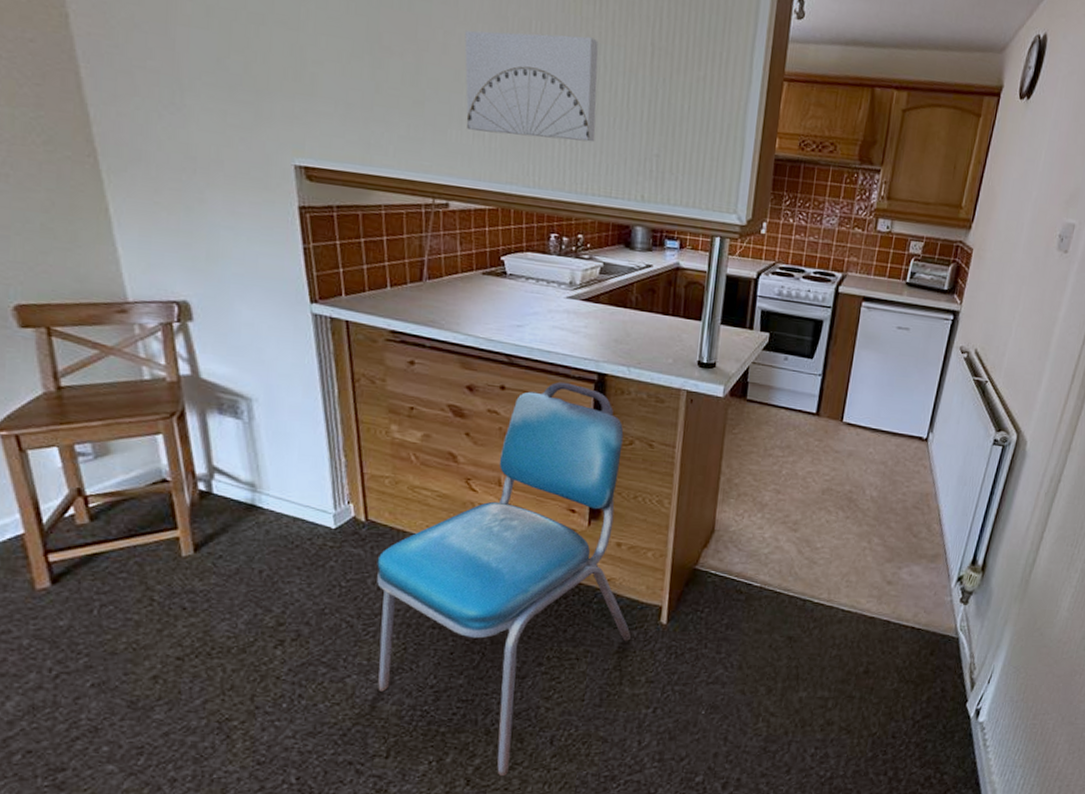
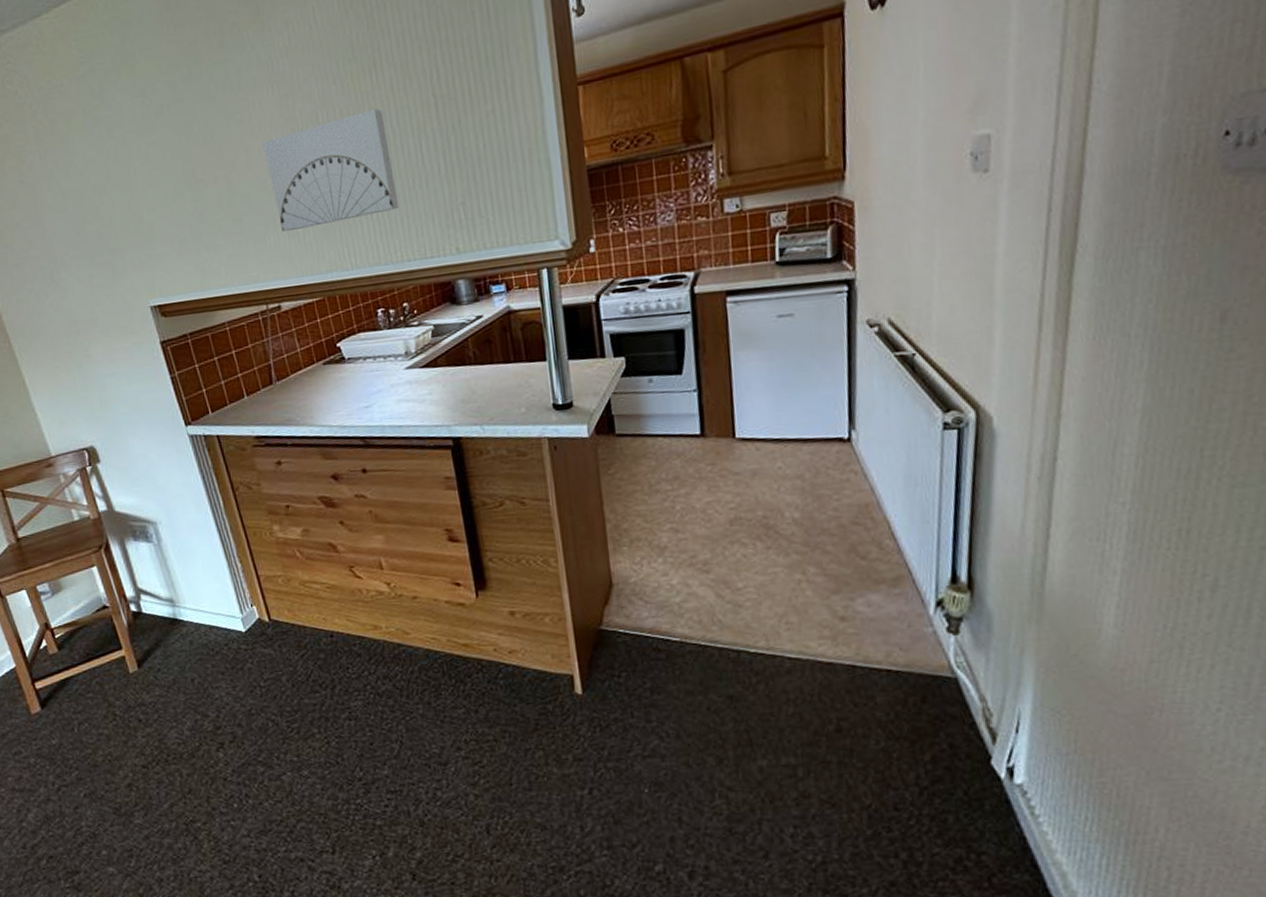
dining chair: present [377,381,632,776] -> none [286,453,548,869]

